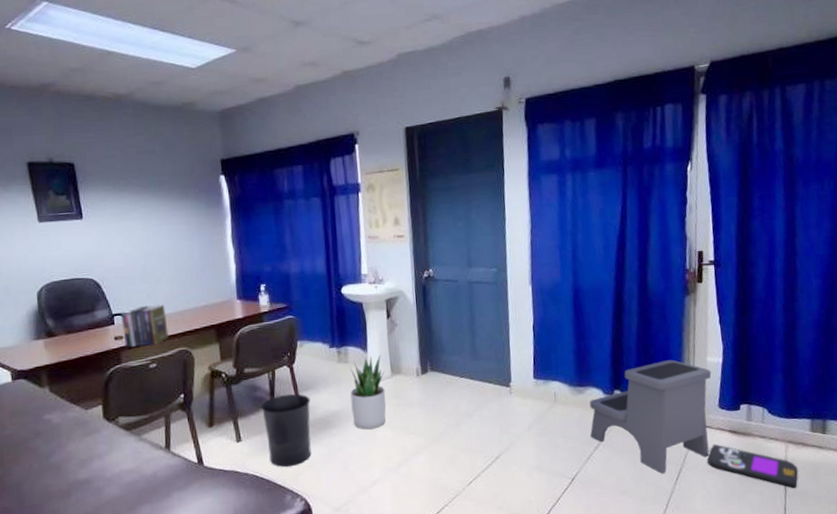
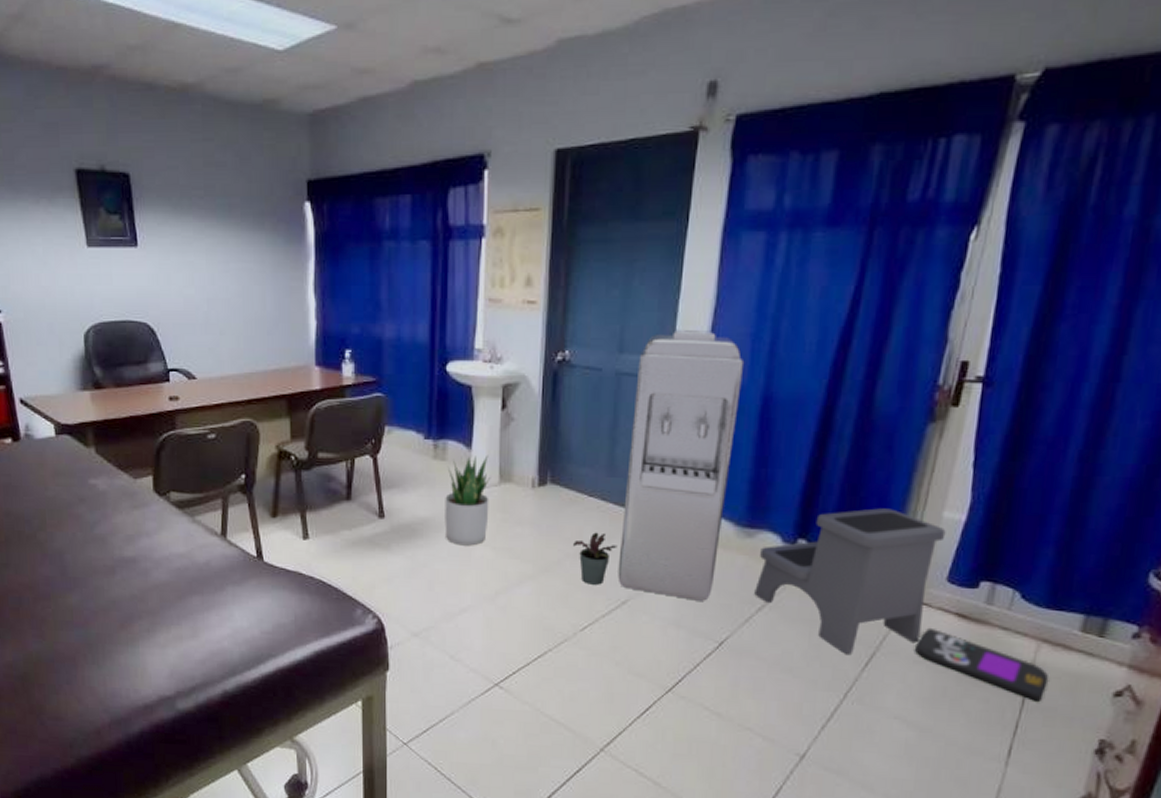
books: present [121,304,169,347] -> none [177,363,231,411]
waste bin: present [260,393,311,467] -> none [334,489,395,577]
potted plant: none [453,404,487,447] -> present [573,532,617,585]
water dispenser: none [483,245,561,449] -> present [618,329,745,601]

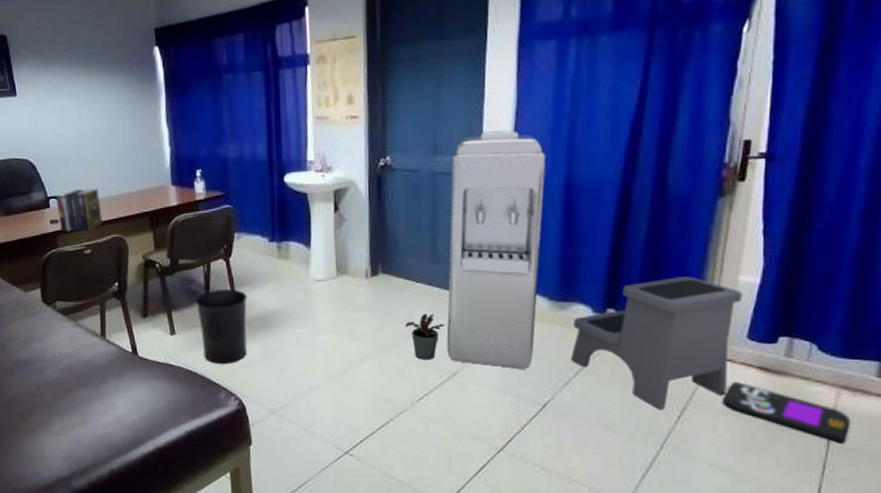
books: none [177,363,231,411] -> present [56,188,103,232]
waste bin: none [334,489,395,577] -> present [195,288,247,365]
planter: present [445,455,491,546] -> none [290,252,330,333]

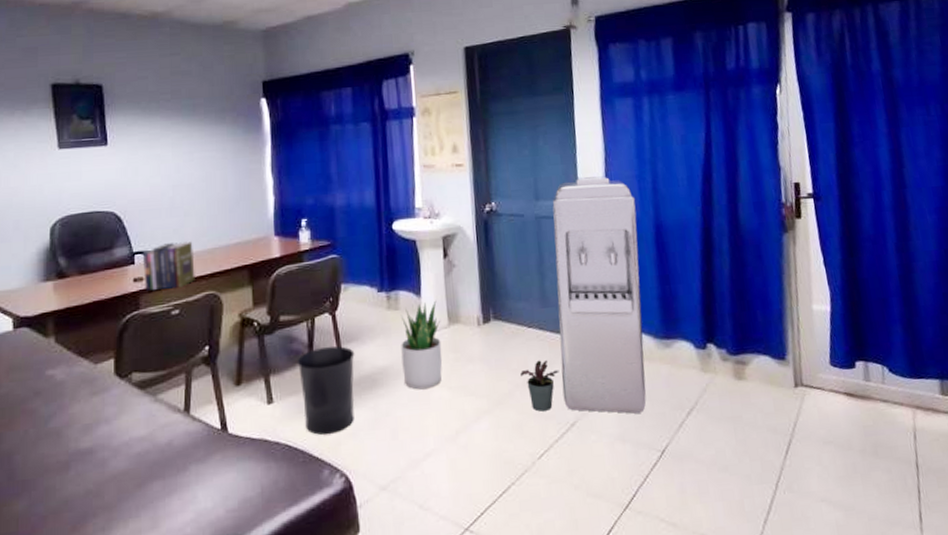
planter: none [290,252,330,333] -> present [401,300,443,390]
step stool: present [571,276,743,409] -> none [678,307,823,445]
scale: present [722,381,851,443] -> none [820,409,931,465]

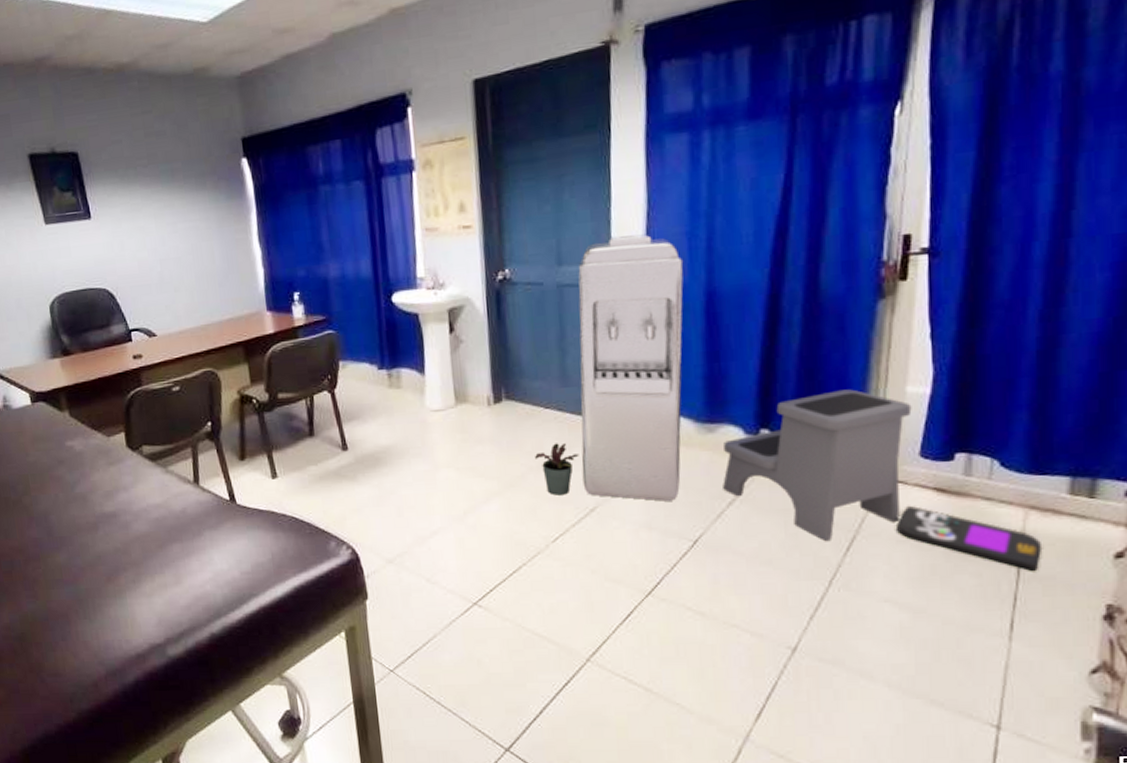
books: present [142,241,195,291] -> none [139,318,192,368]
waste bin: present [297,345,355,435] -> none [298,424,359,510]
planter: present [401,300,443,390] -> none [404,378,449,470]
step stool: none [678,307,823,445] -> present [722,389,912,540]
scale: none [820,409,931,465] -> present [895,505,1043,571]

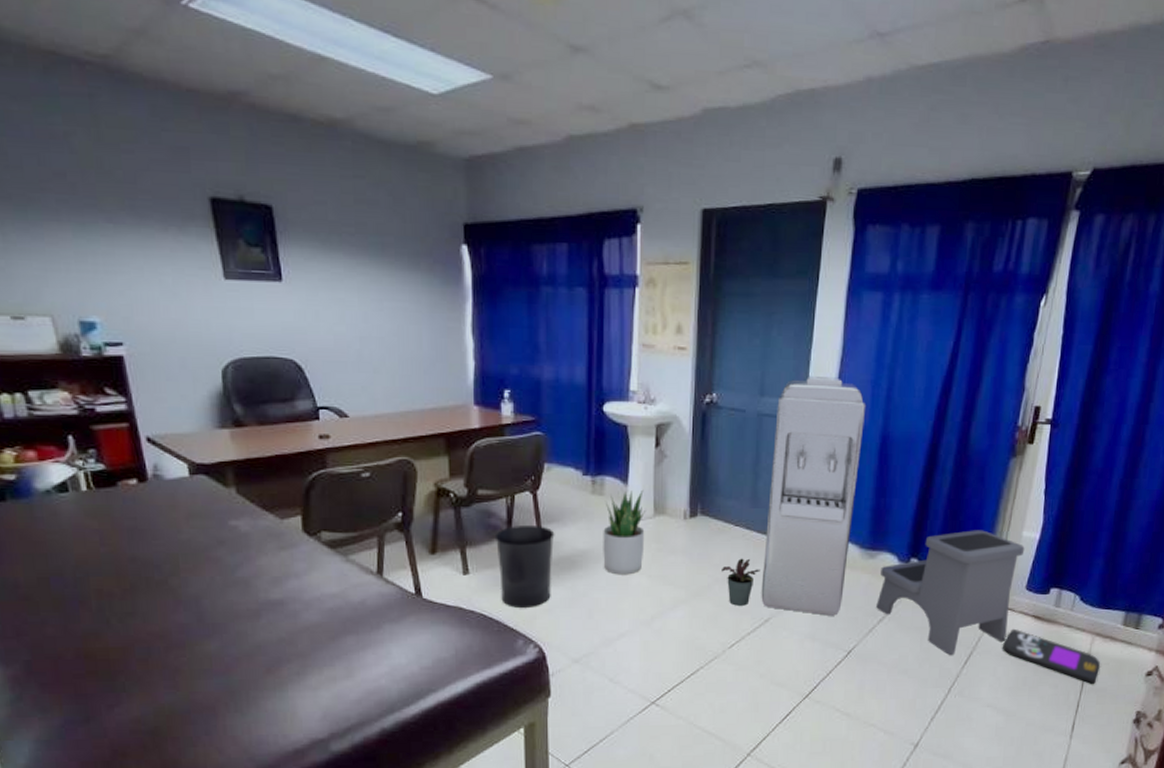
waste bin: none [298,424,359,510] -> present [494,524,555,609]
planter: none [404,378,449,470] -> present [603,489,646,575]

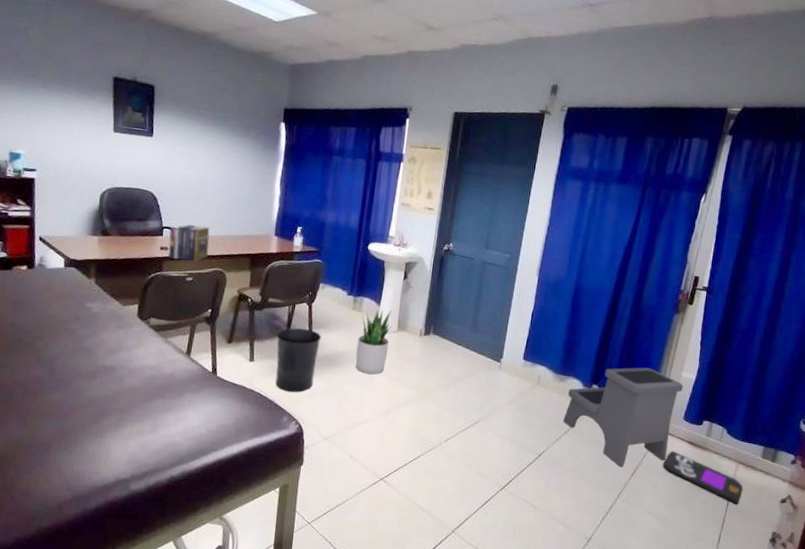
books: none [327,401,387,450] -> present [168,224,210,261]
potted plant: present [722,558,761,606] -> none [445,371,475,409]
water dispenser: present [761,375,867,616] -> none [473,237,565,424]

